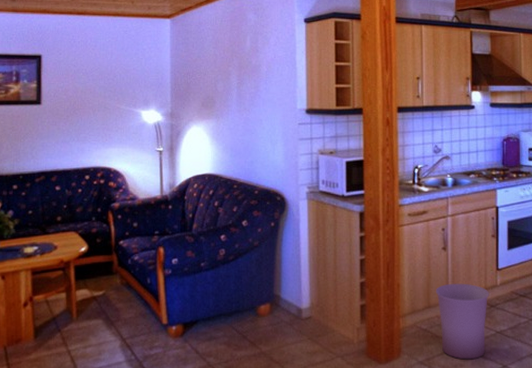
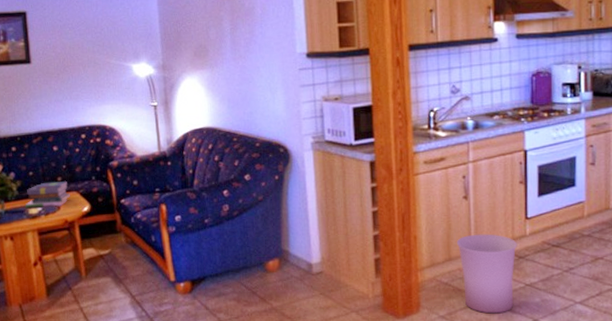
books: none [20,221,68,248] -> present [25,181,70,209]

